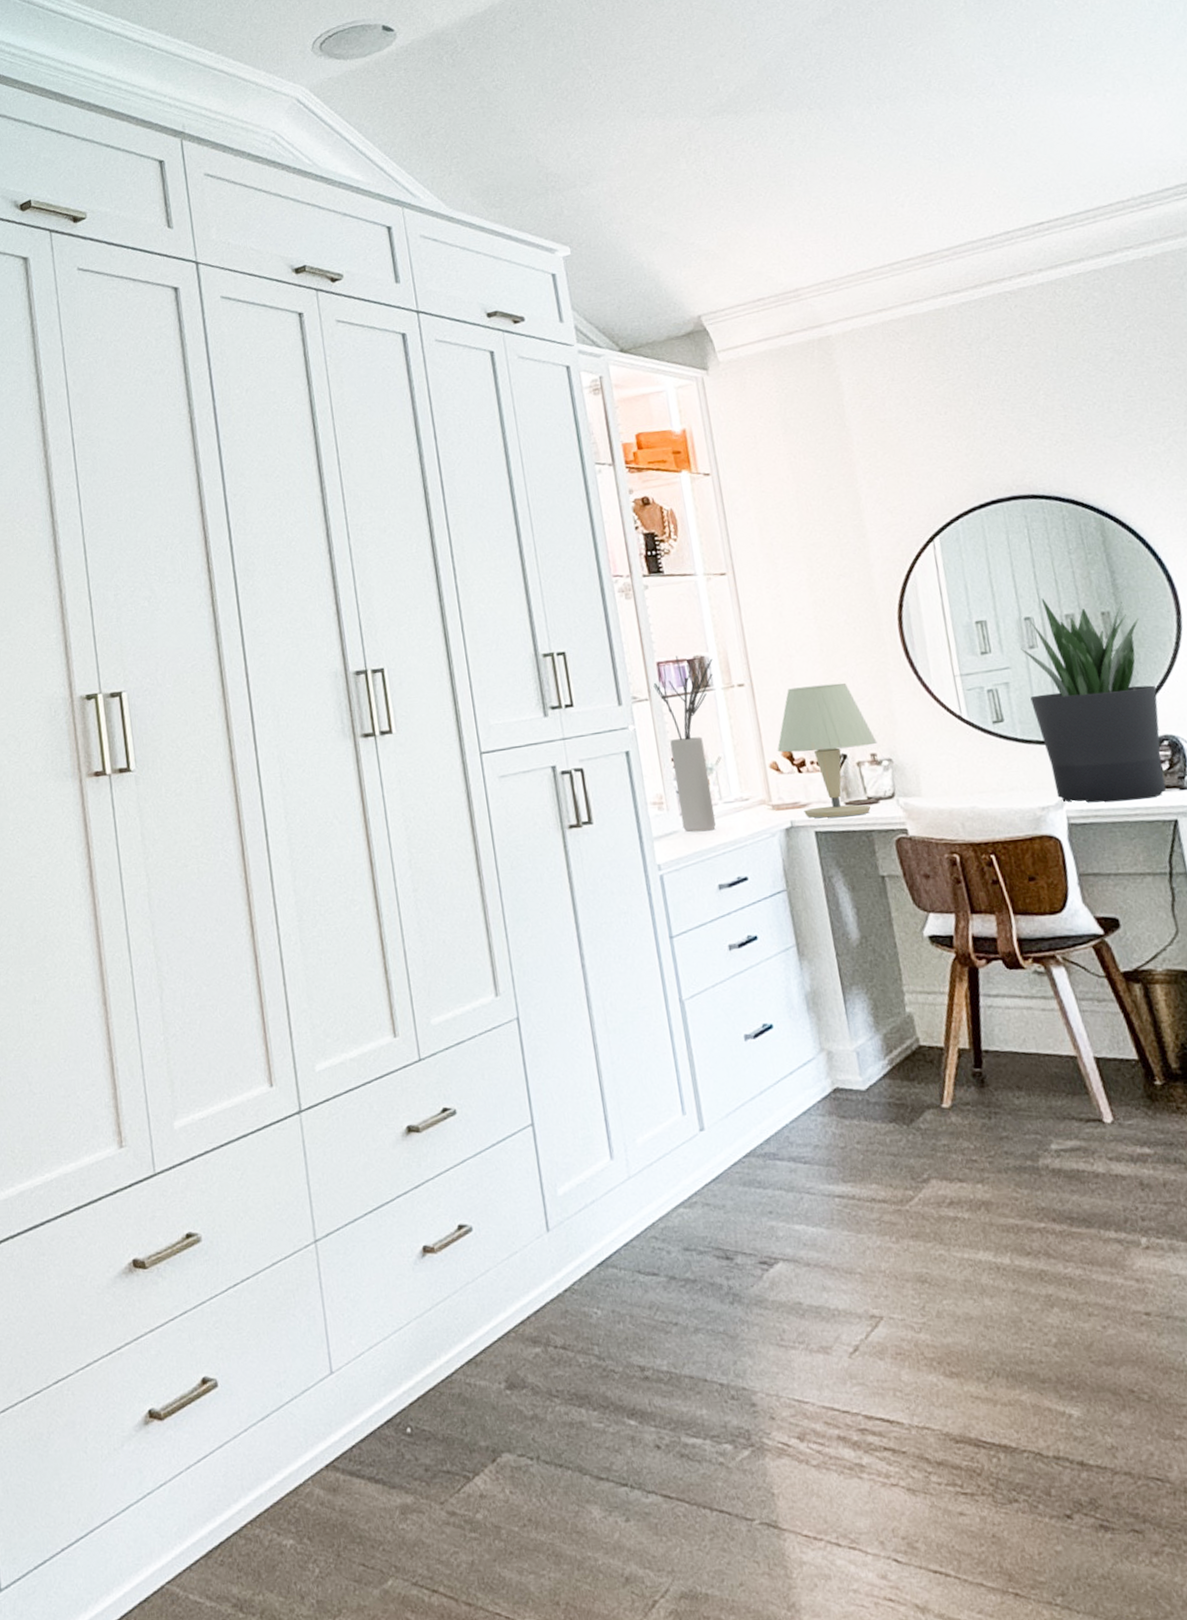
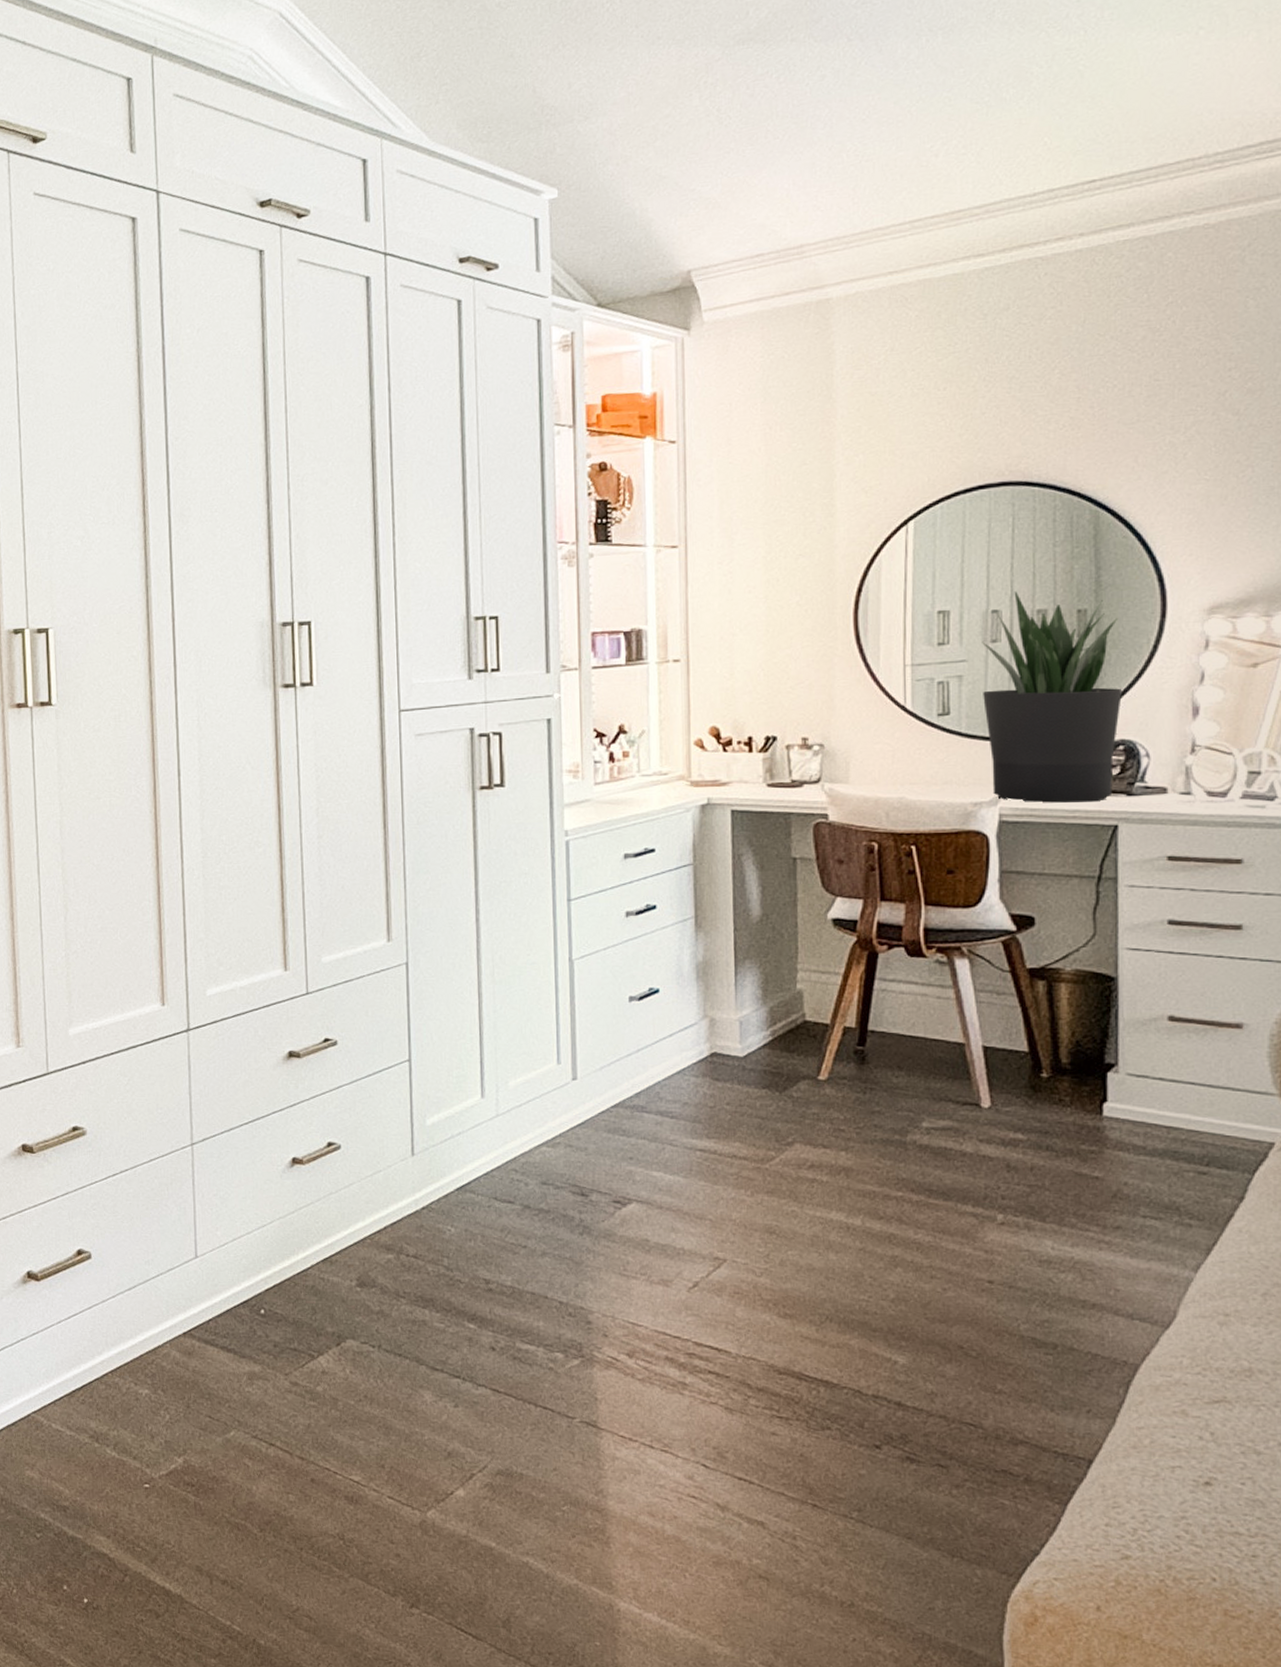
vase: present [653,656,717,833] -> none [585,627,651,802]
table lamp: present [777,682,878,818] -> none [704,665,811,798]

